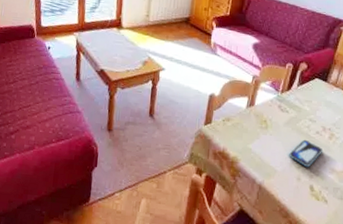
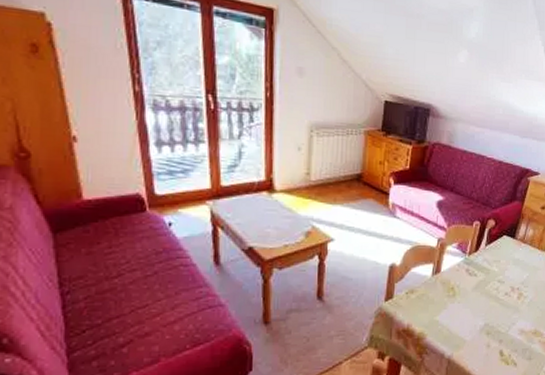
smartphone: present [289,139,324,168] -> none [478,302,512,333]

